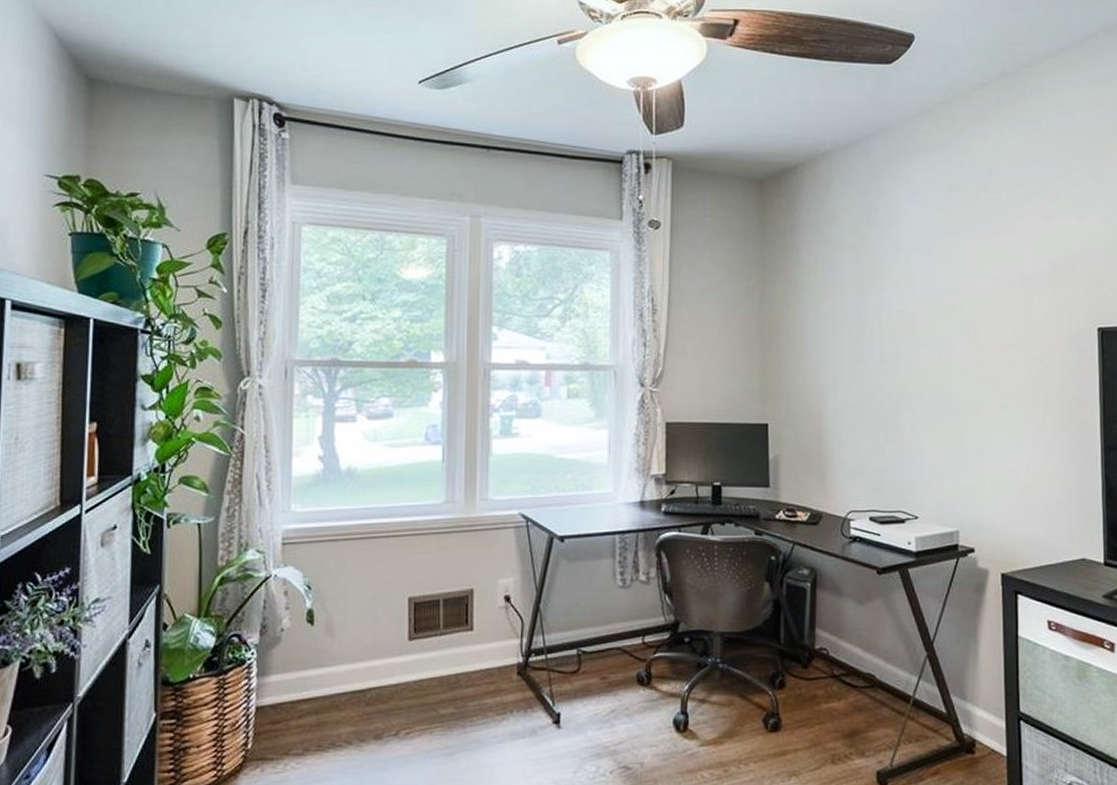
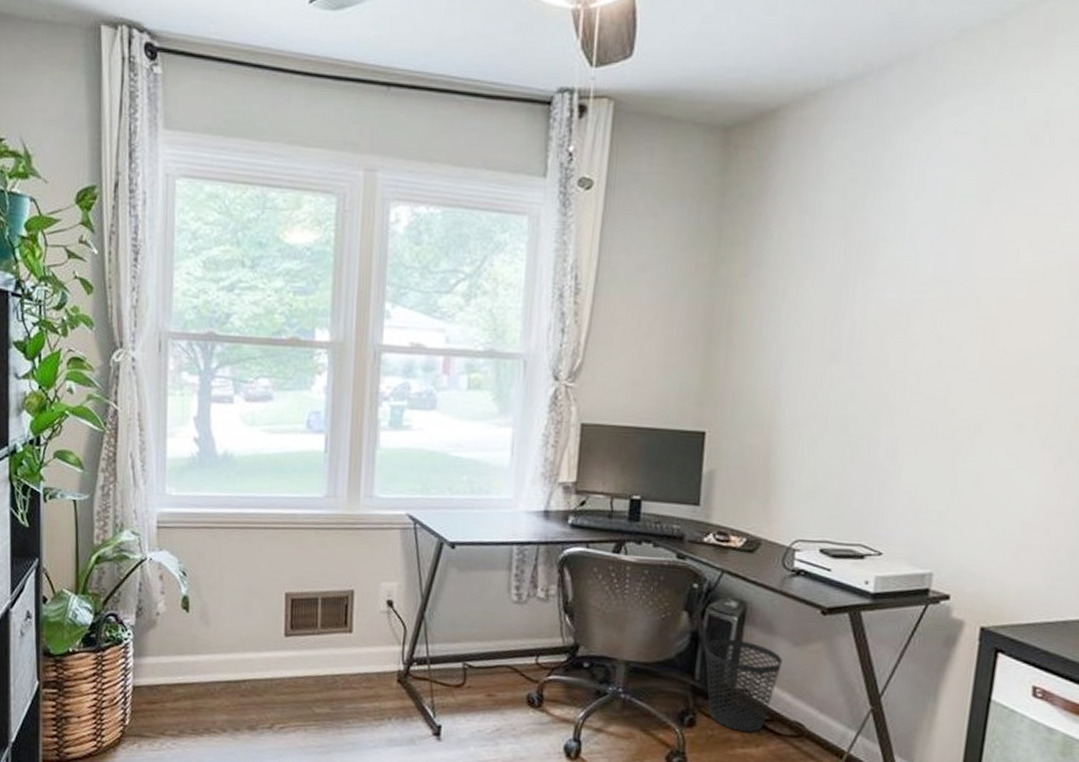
wastebasket: none [785,604,851,688] -> present [704,639,782,733]

